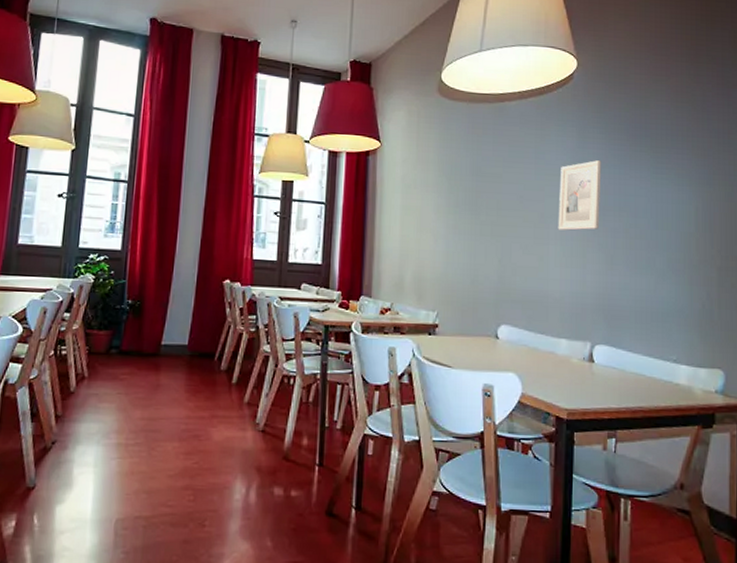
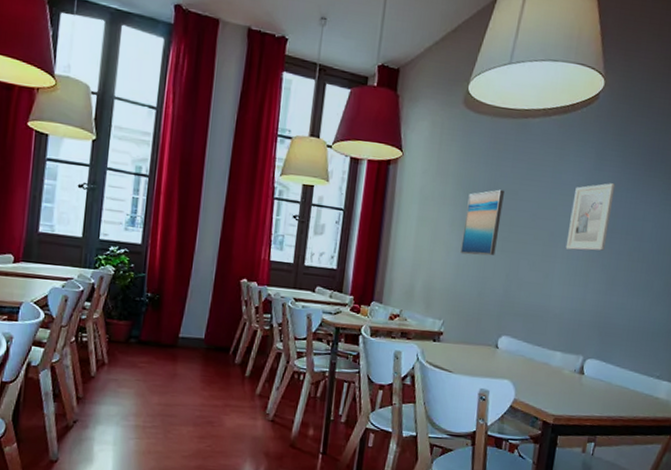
wall art: none [449,173,488,242] -> present [460,189,504,256]

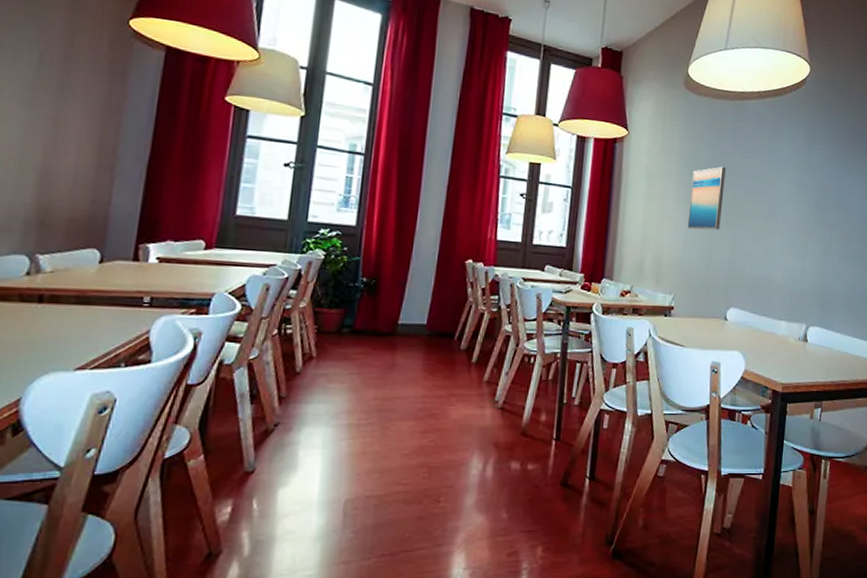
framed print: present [565,183,616,251] -> none [784,160,825,224]

